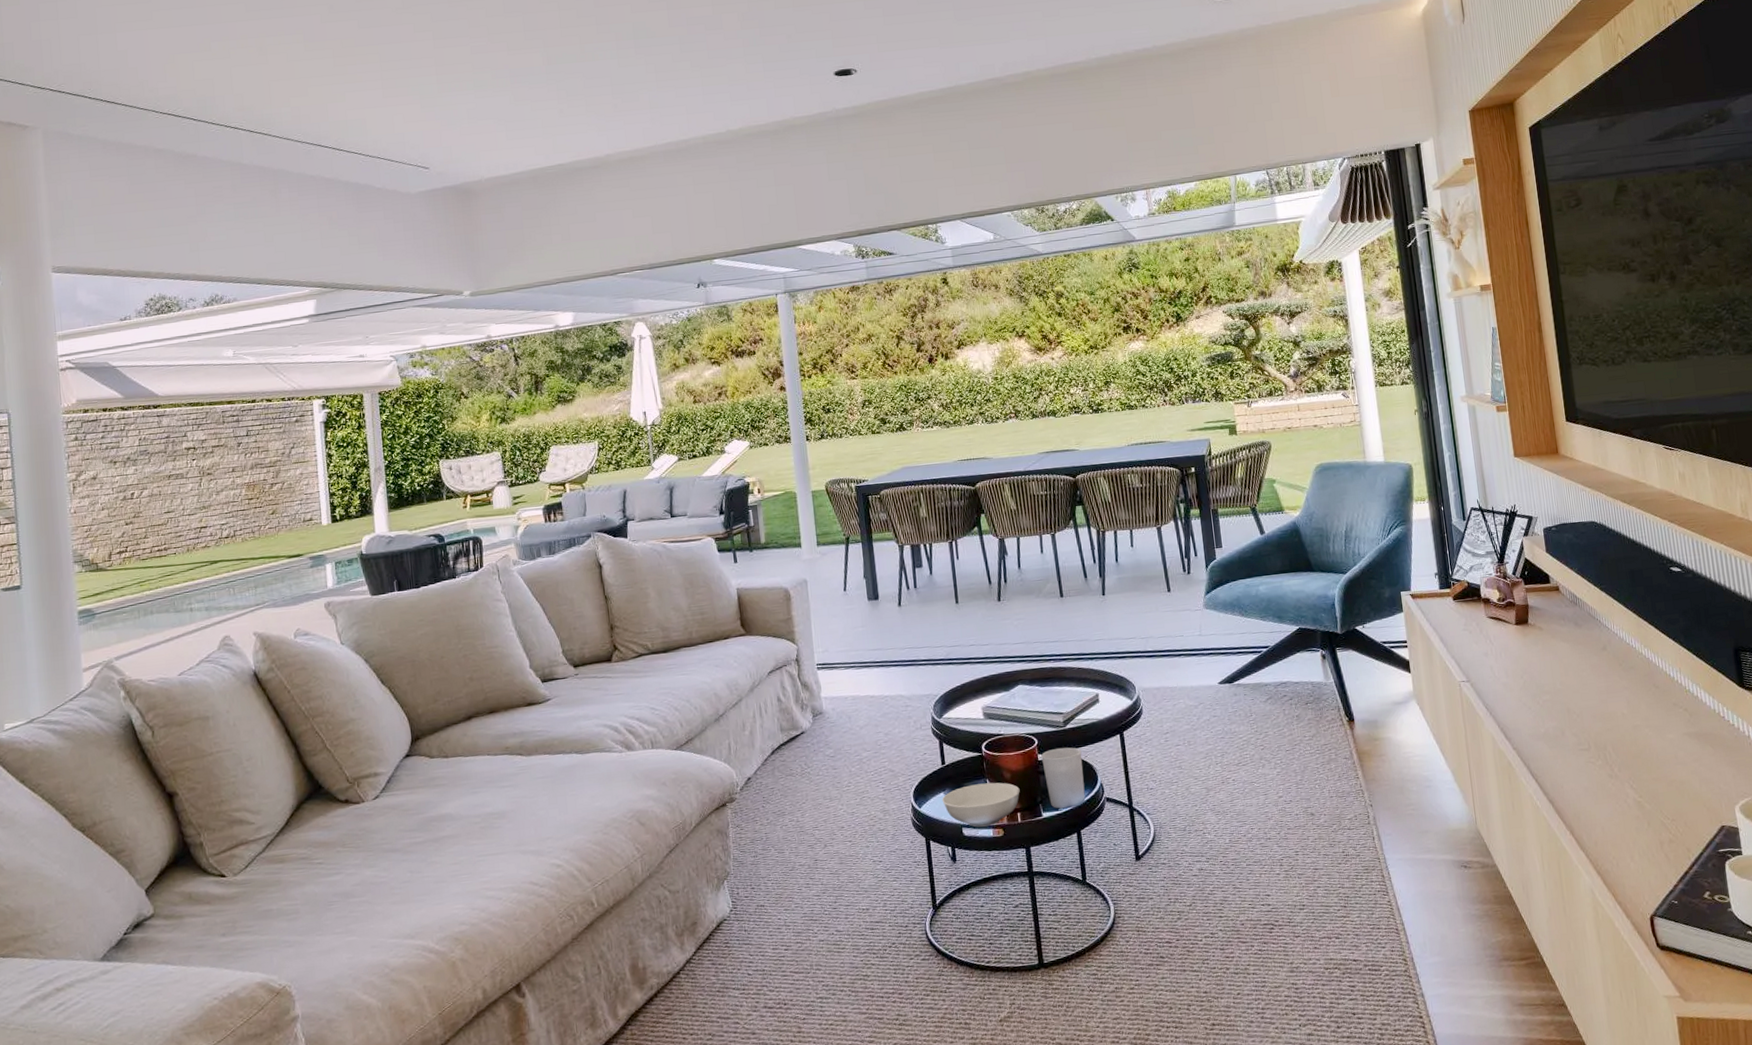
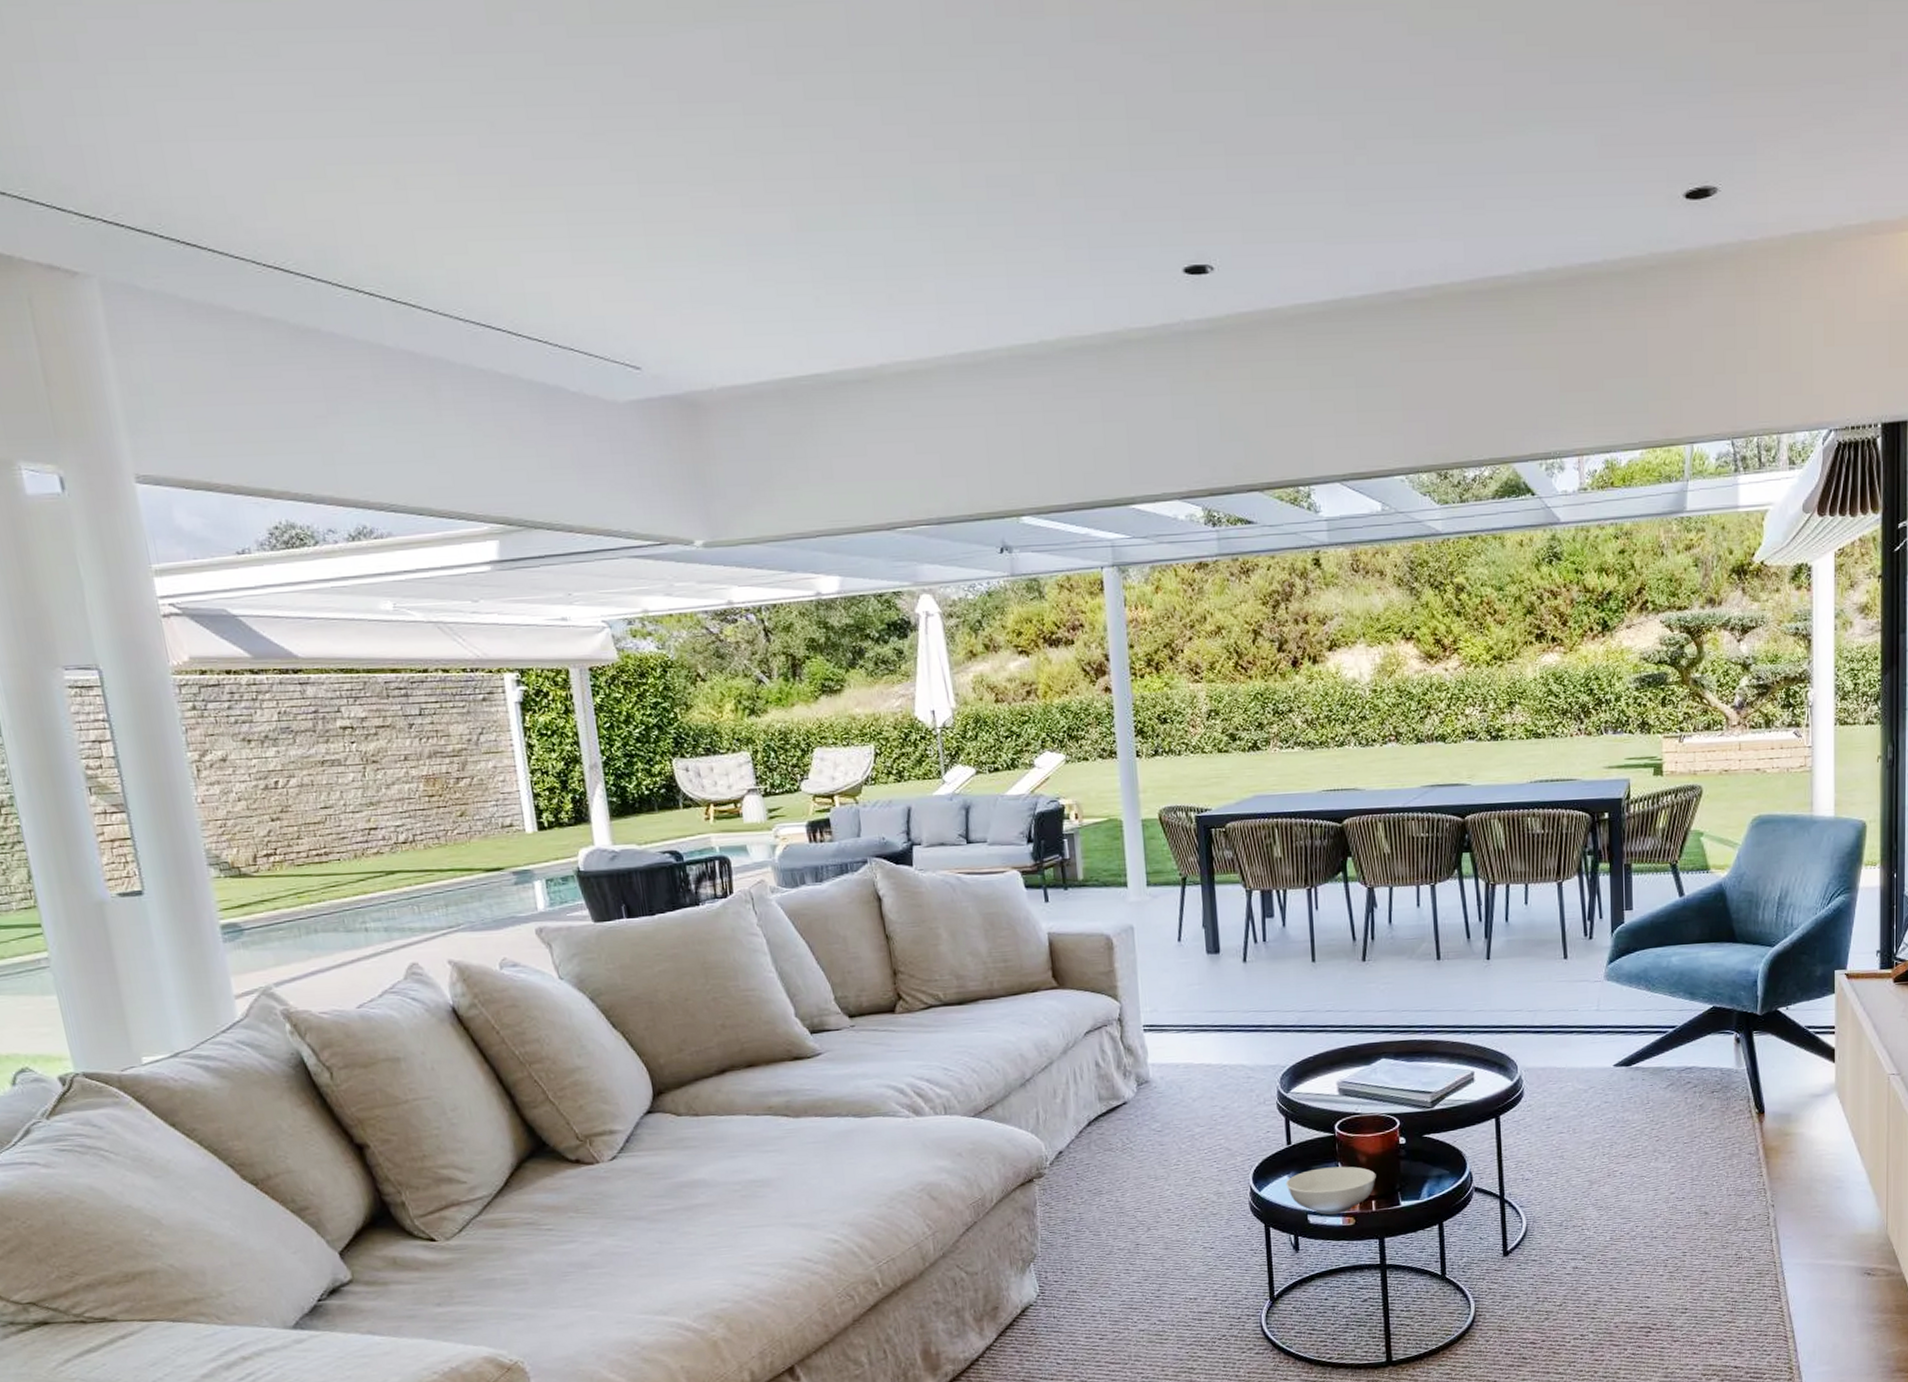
candle holder: present [1041,747,1086,809] -> none [1403,1130,1451,1198]

